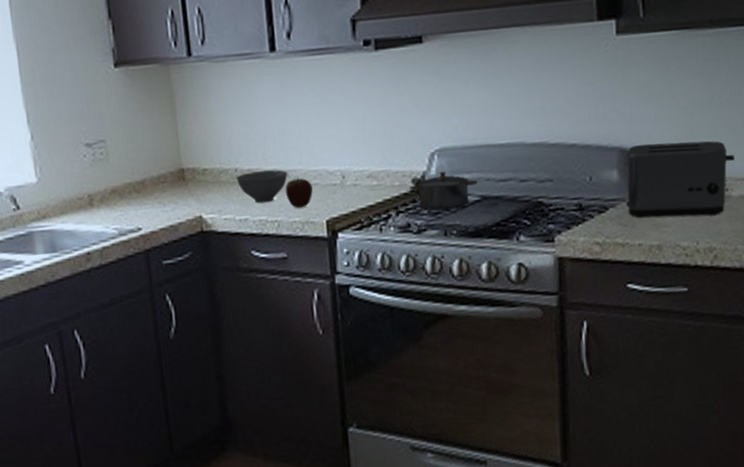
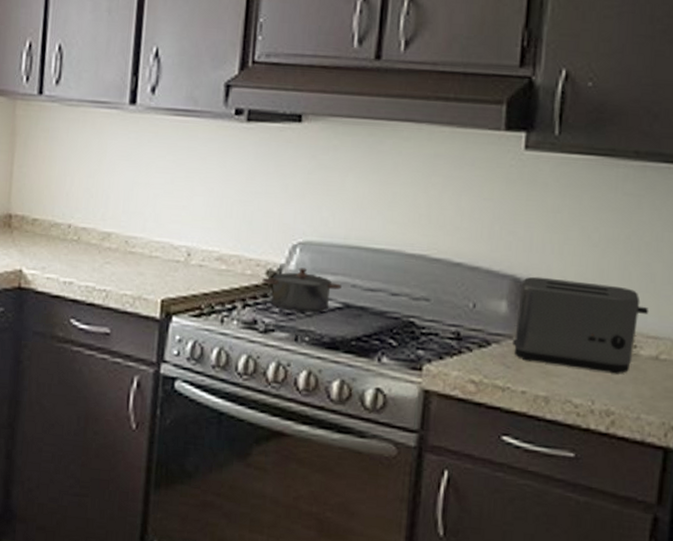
bowl: present [236,170,288,204] -> none [68,231,127,268]
fruit: present [285,177,313,208] -> none [120,245,152,281]

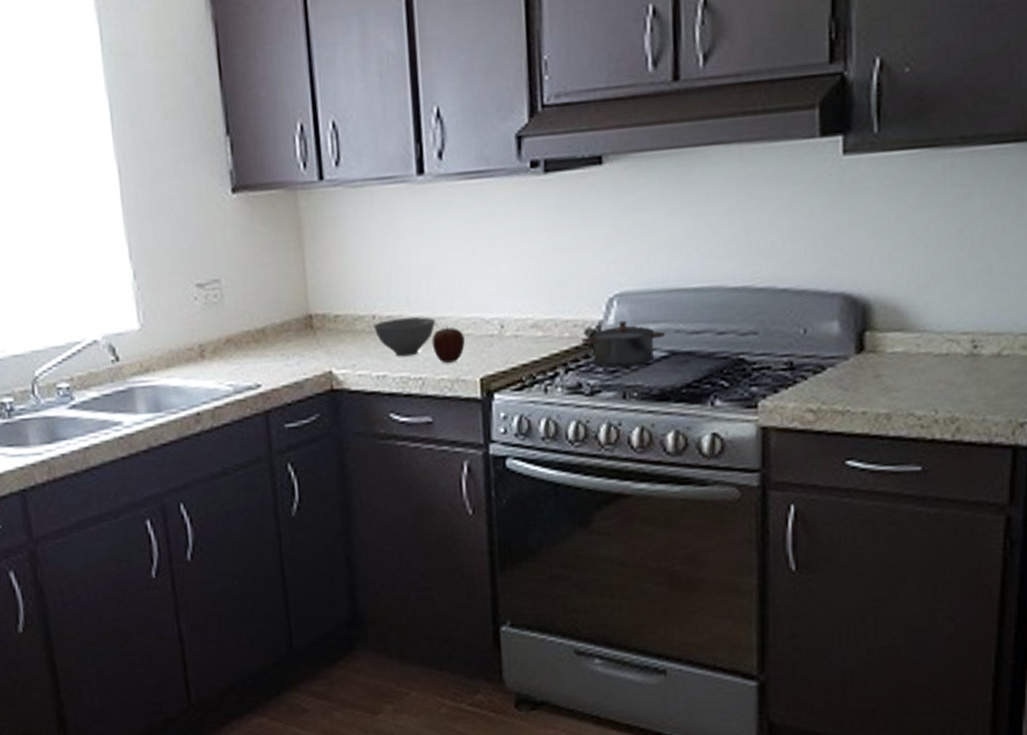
bowl: none [68,231,127,268] -> present [373,317,436,357]
fruit: none [120,245,152,281] -> present [432,325,465,363]
toaster: present [512,276,649,374] -> none [847,286,988,380]

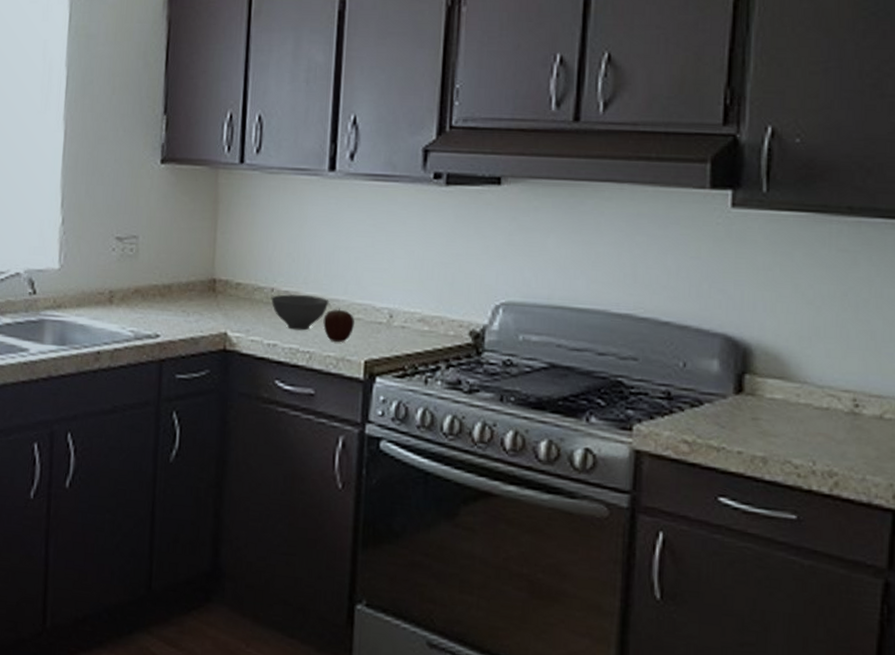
cooking pot: present [581,320,665,368] -> none [465,328,546,373]

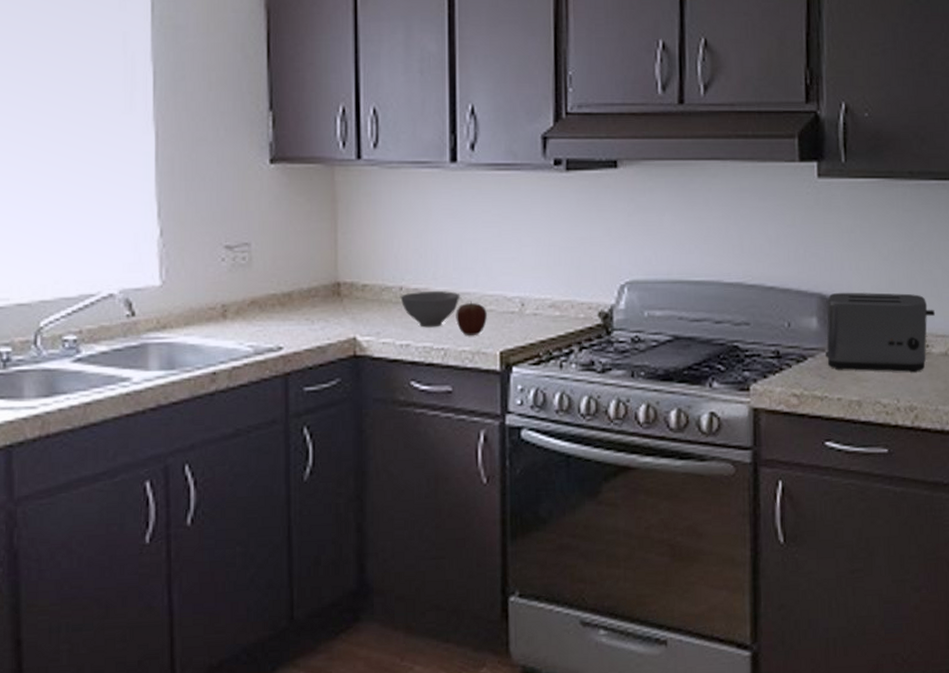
toaster: none [725,335,871,434] -> present [824,292,936,373]

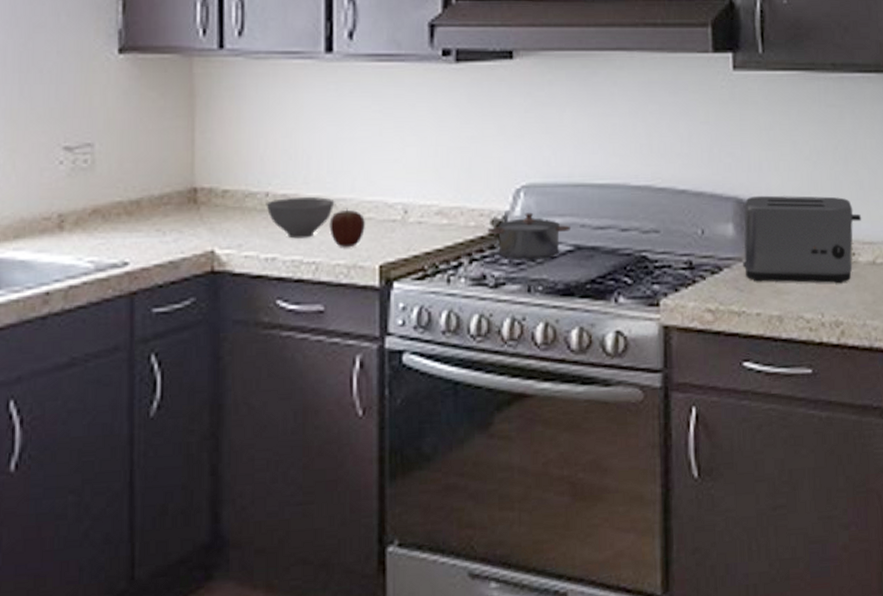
cooking pot: none [595,306,669,349] -> present [487,212,570,260]

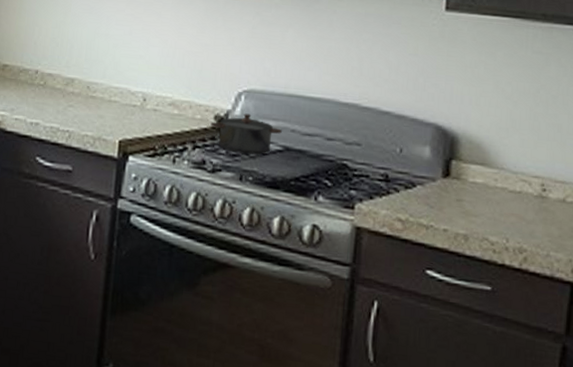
bowl: present [266,197,335,239] -> none [35,76,89,111]
fruit: present [329,208,365,247] -> none [82,90,111,123]
toaster: present [742,195,862,284] -> none [434,125,557,215]

